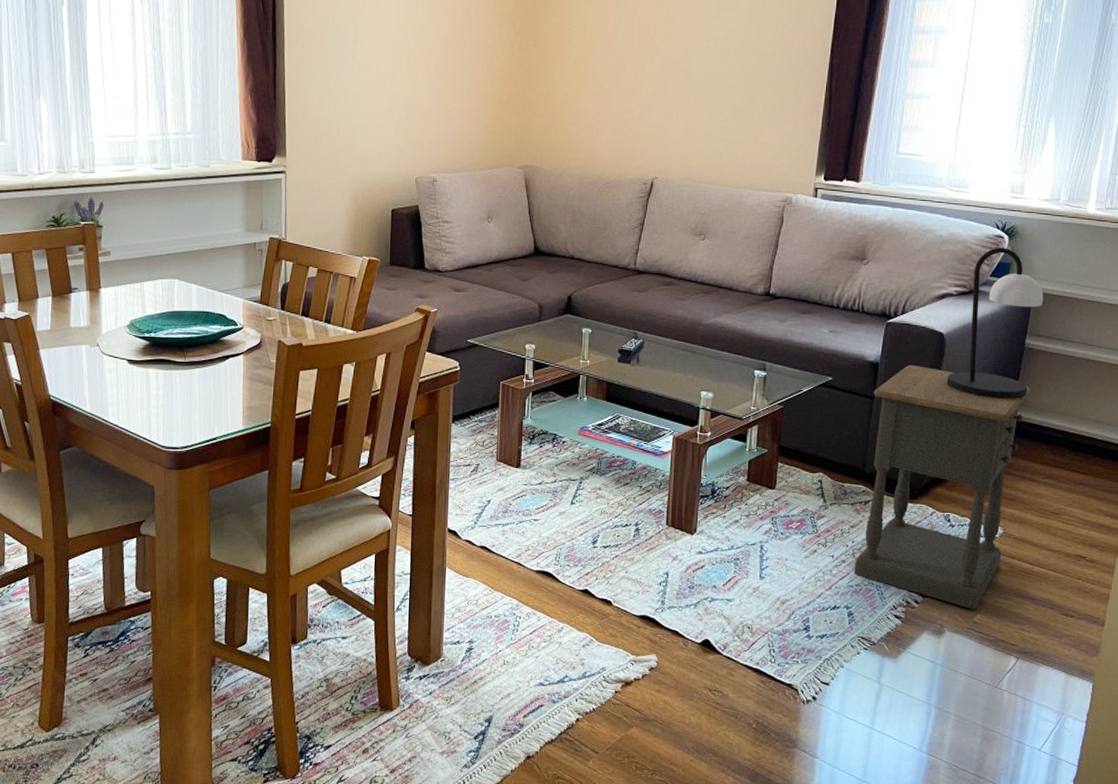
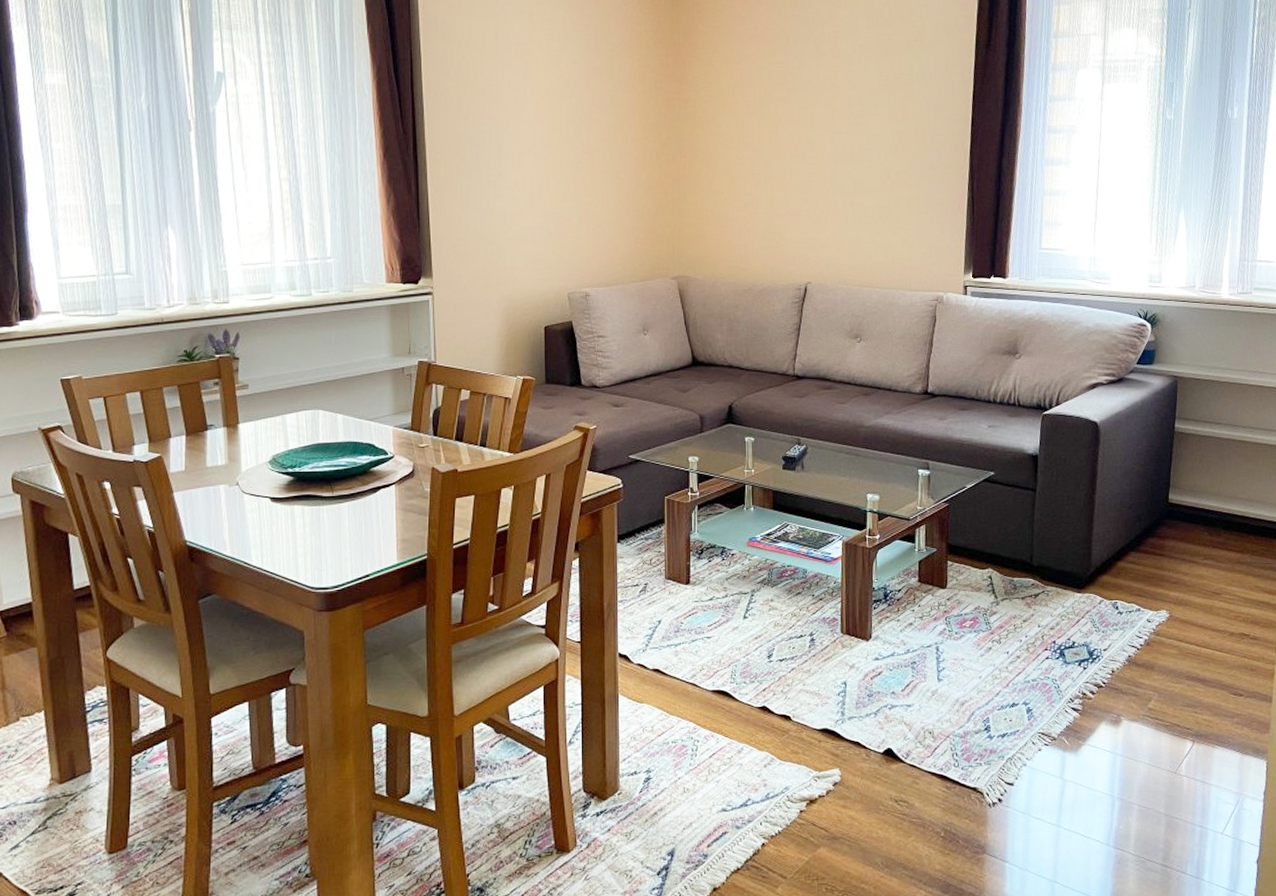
nightstand: present [853,364,1031,609] -> none [1029,454,1184,696]
table lamp: present [946,247,1044,399] -> none [1104,335,1189,484]

